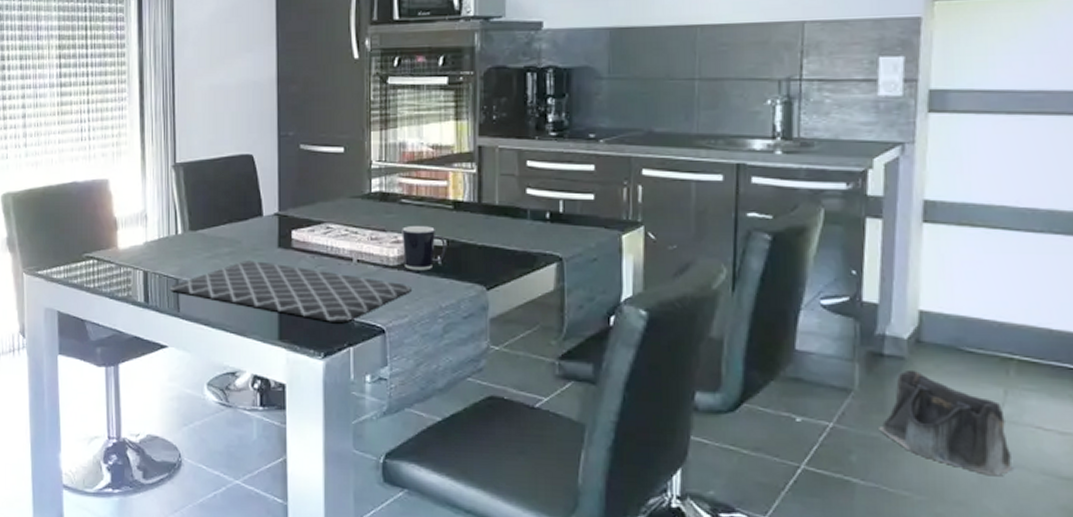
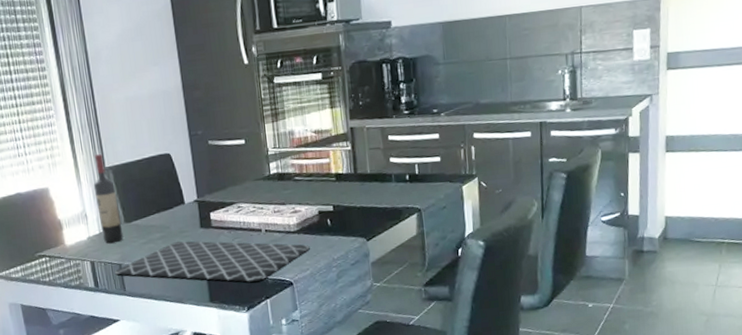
wine bottle: none [159,146,186,252] -> present [93,153,124,243]
mug: present [402,225,446,271] -> none [297,196,334,233]
saddlebag: present [879,369,1013,477] -> none [642,259,725,325]

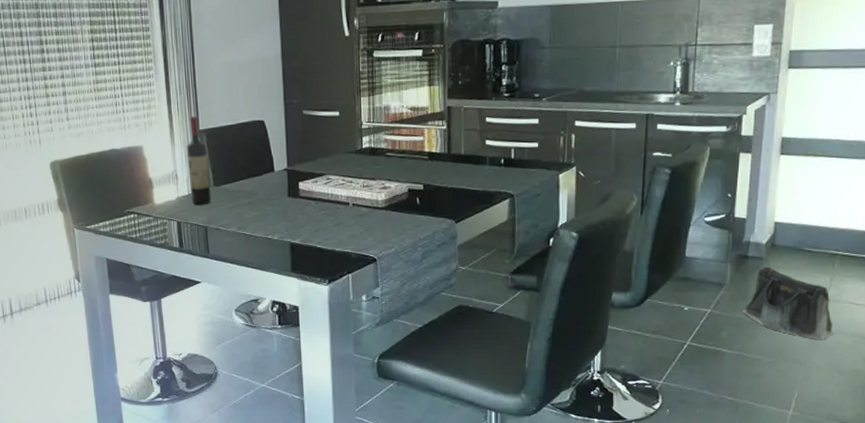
placemat: present [115,241,310,282] -> none [201,208,396,255]
saddlebag: none [642,259,725,325] -> present [743,266,833,340]

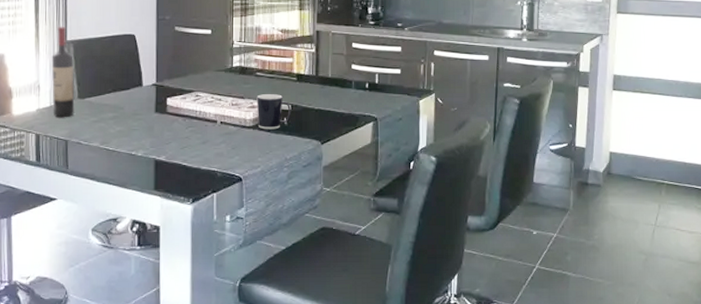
mug: none [388,173,423,210] -> present [256,93,291,130]
saddlebag: present [743,266,833,340] -> none [585,193,663,264]

